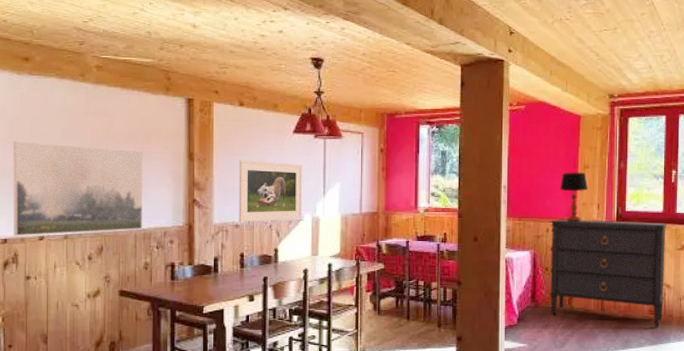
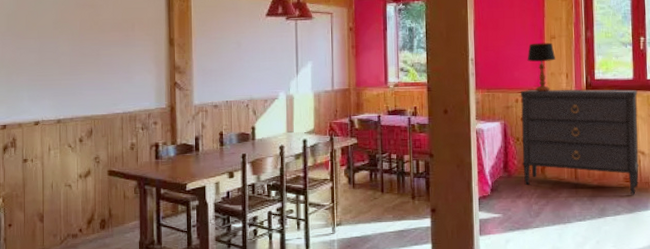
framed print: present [13,141,143,236] -> none [11,34,128,122]
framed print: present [239,160,302,223] -> none [216,43,276,103]

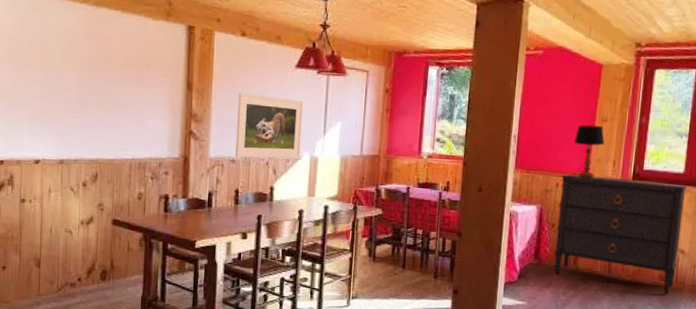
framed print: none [216,43,276,103] -> present [235,93,303,159]

